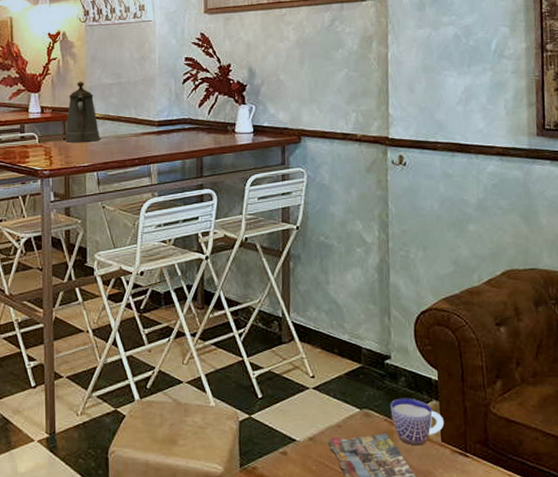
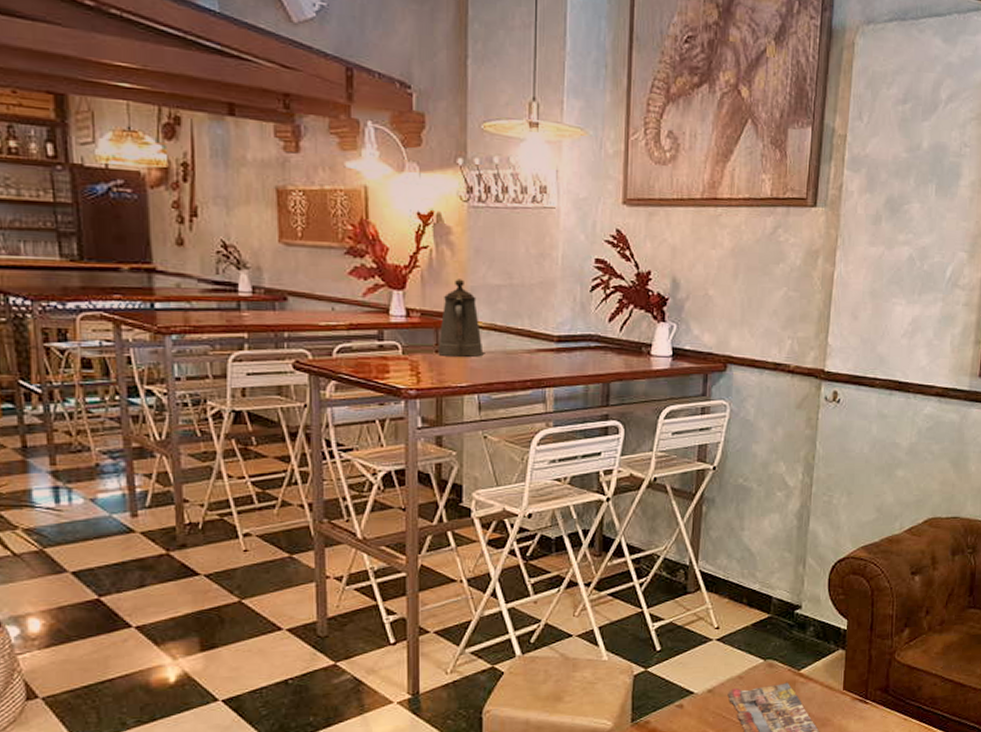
cup: present [390,398,445,446] -> none [795,647,849,695]

